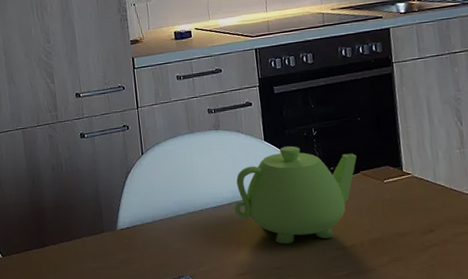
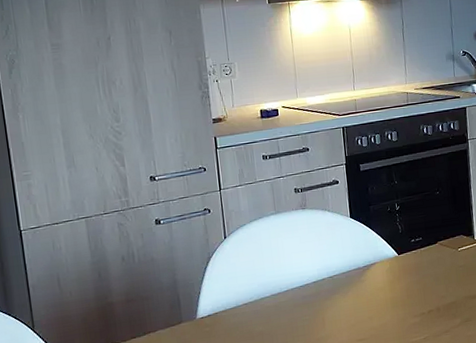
teapot: present [234,146,357,245] -> none [320,221,435,317]

